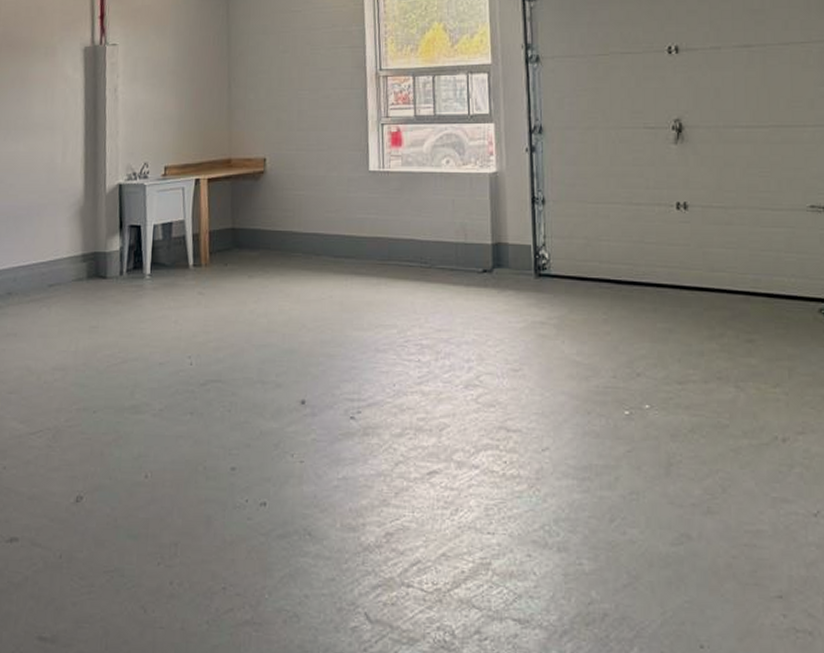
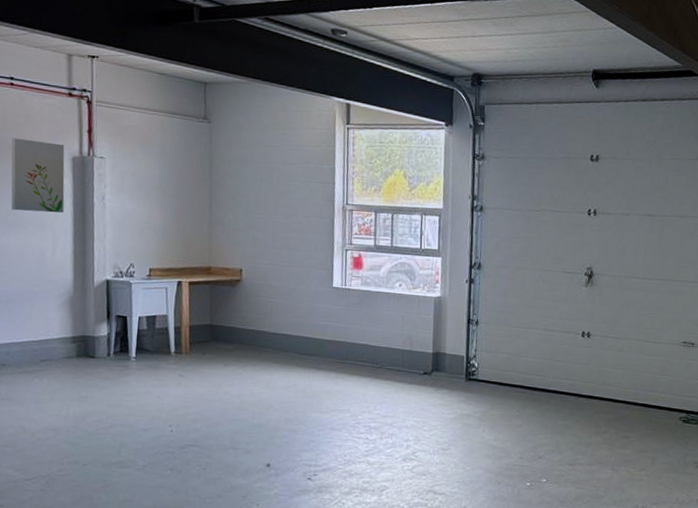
wall art: none [21,33,77,113] -> present [11,138,65,213]

